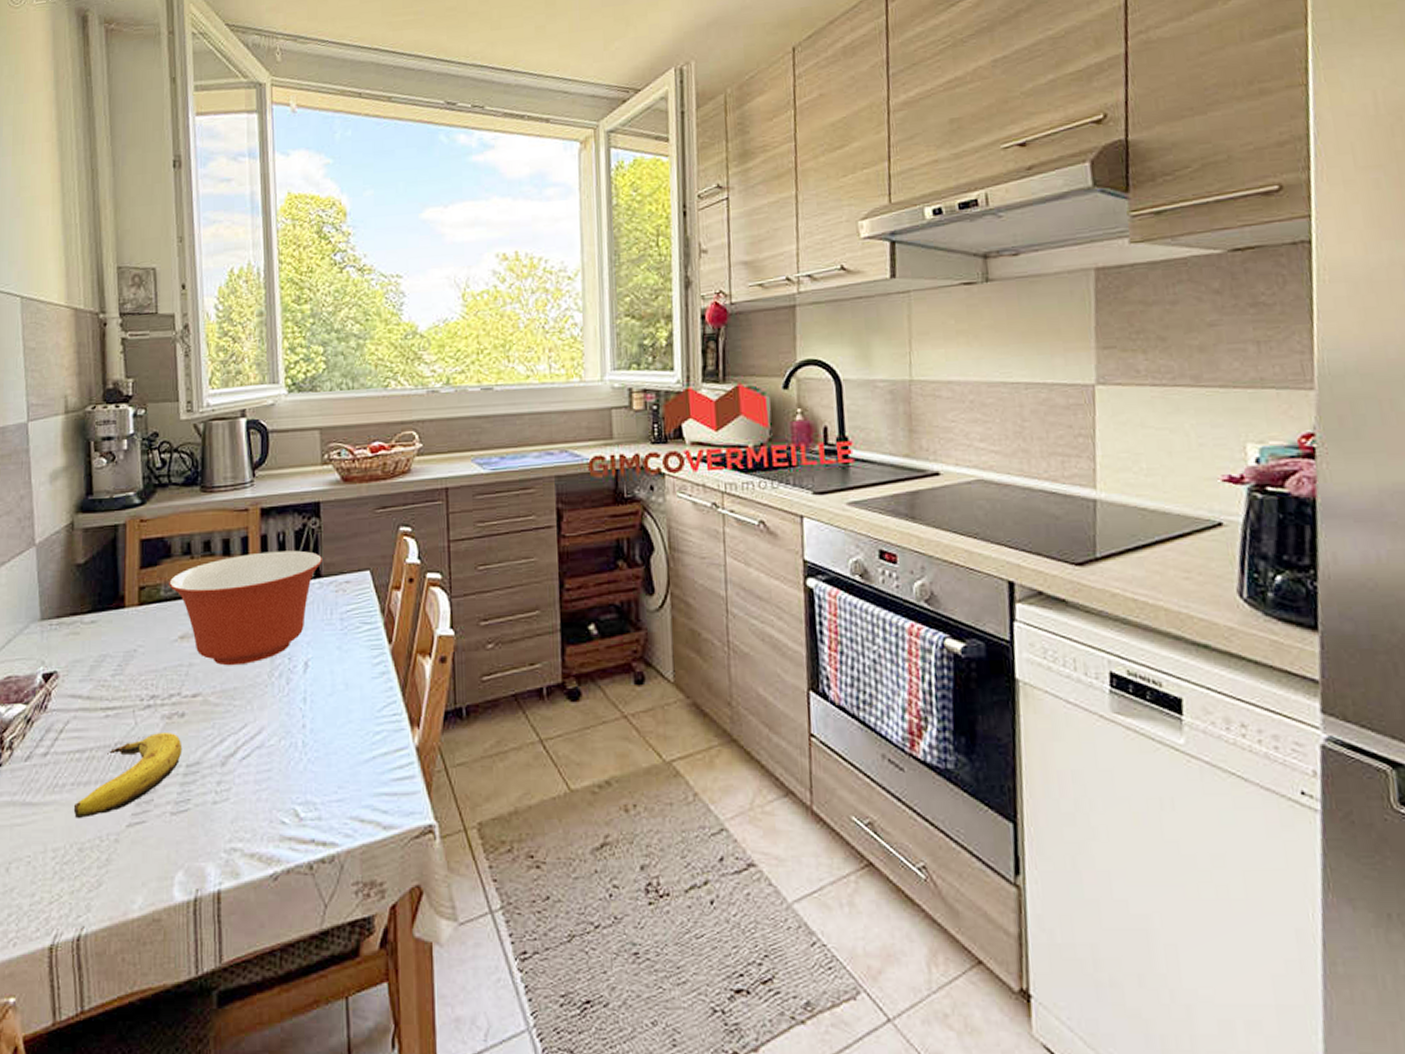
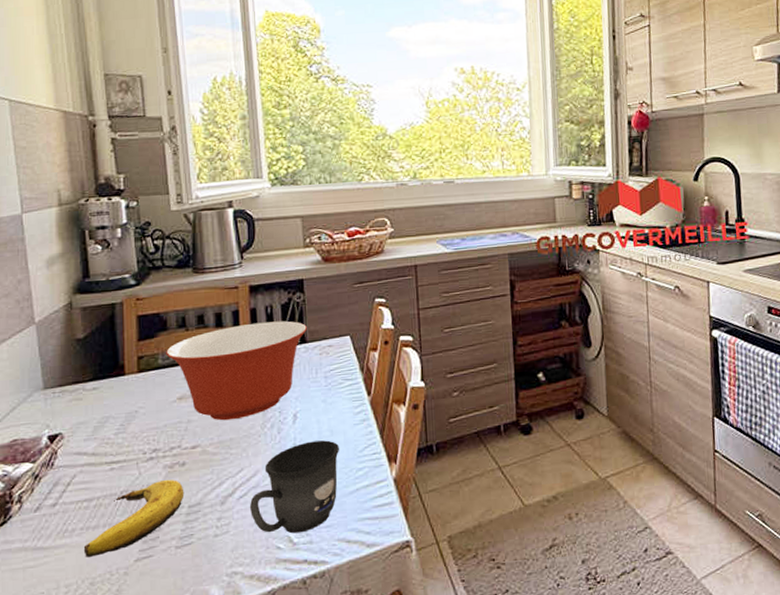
mug: none [252,695,356,807] -> present [249,440,340,534]

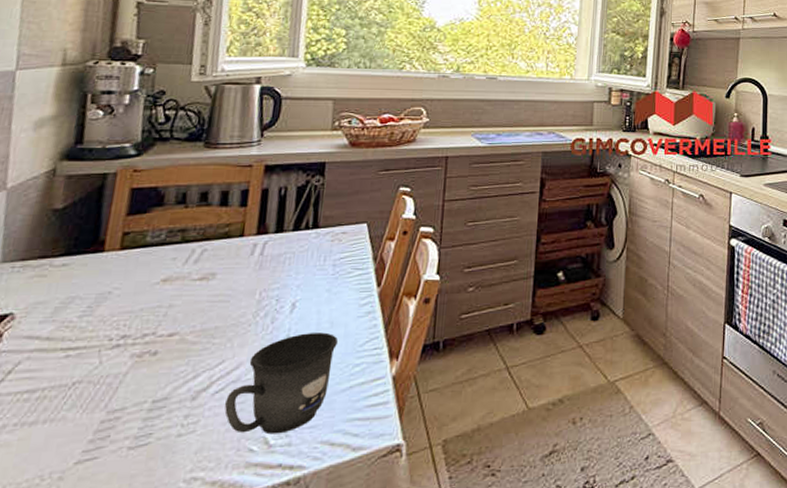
banana: present [83,479,184,558] -> none [12,369,151,460]
mixing bowl: present [166,321,307,421] -> none [157,204,322,307]

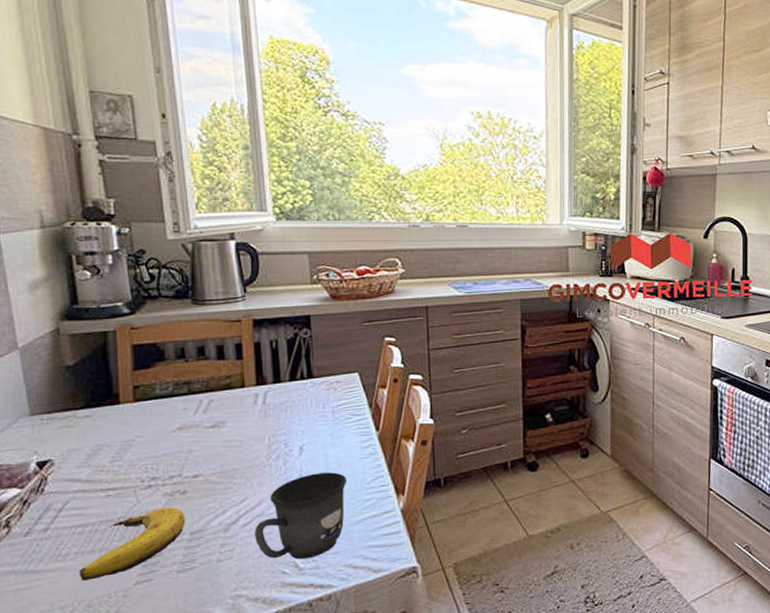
banana: none [12,369,151,460] -> present [78,506,186,582]

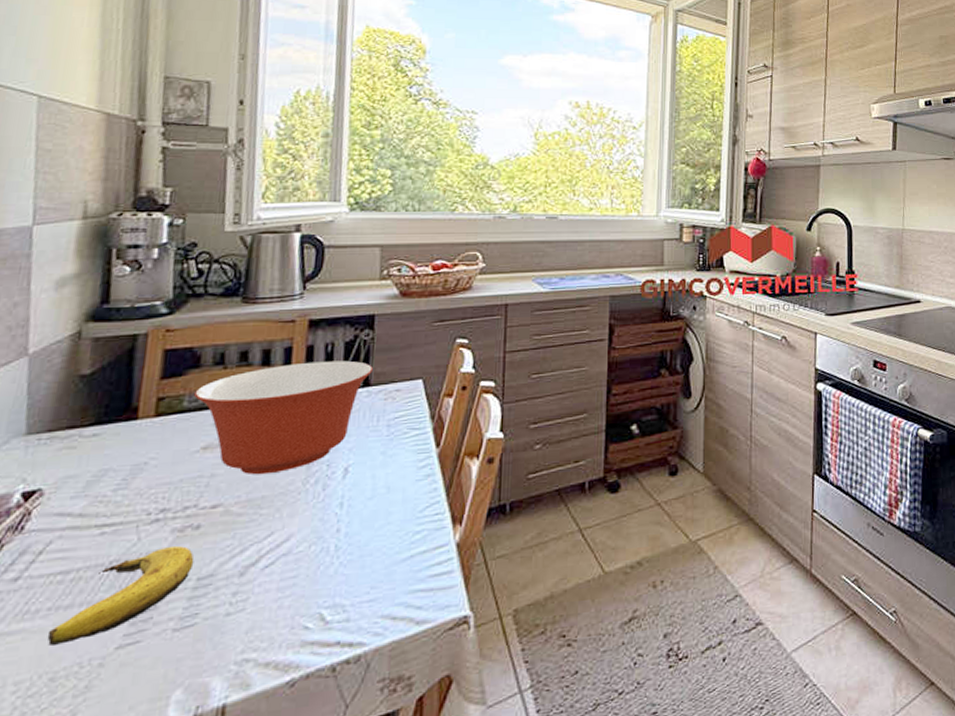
mixing bowl: none [164,355,314,451] -> present [194,360,373,475]
mug: present [254,472,348,560] -> none [275,498,397,610]

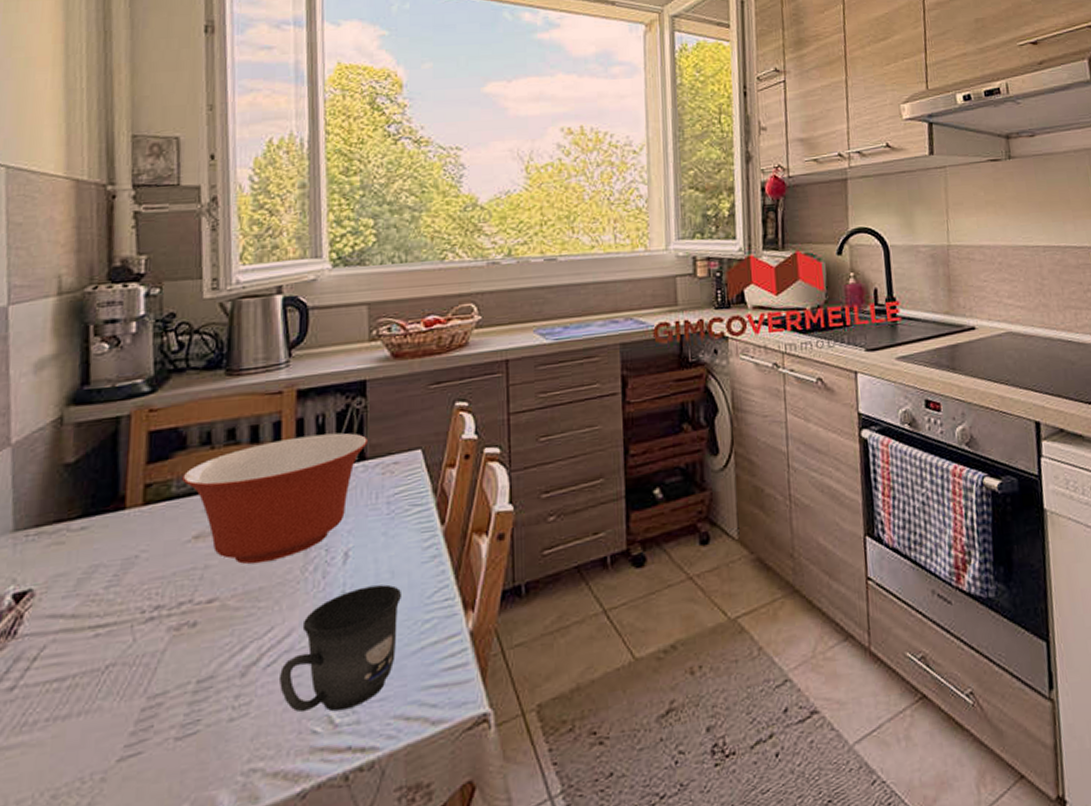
banana: present [47,545,194,647] -> none [46,645,193,761]
mug: none [275,498,397,610] -> present [278,584,403,713]

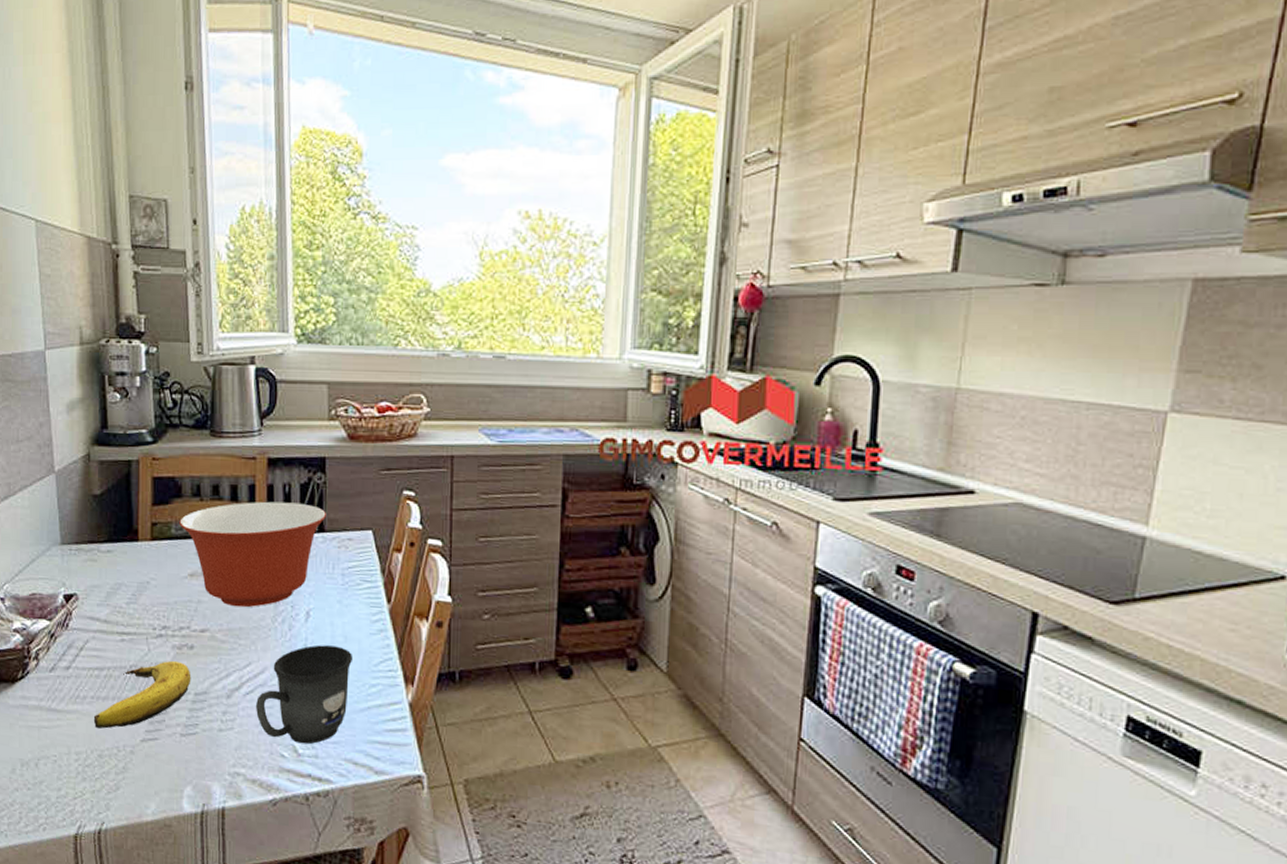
banana: none [46,645,193,761] -> present [93,660,191,729]

